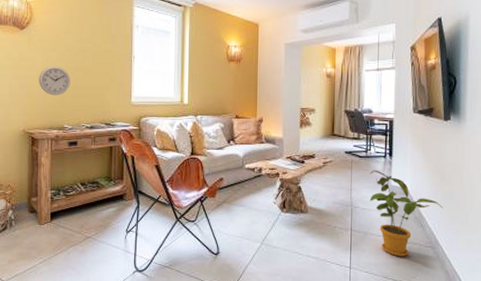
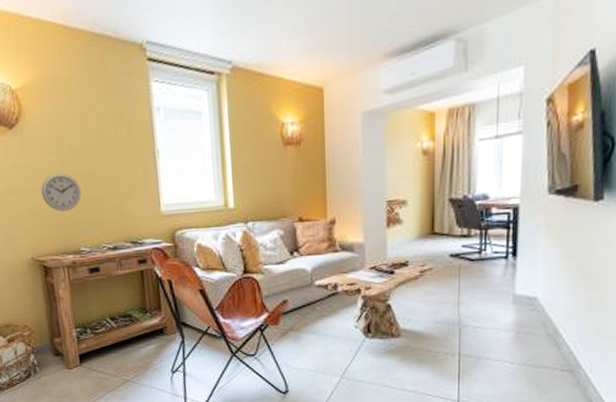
house plant: present [369,170,443,256] -> none [484,275,588,384]

